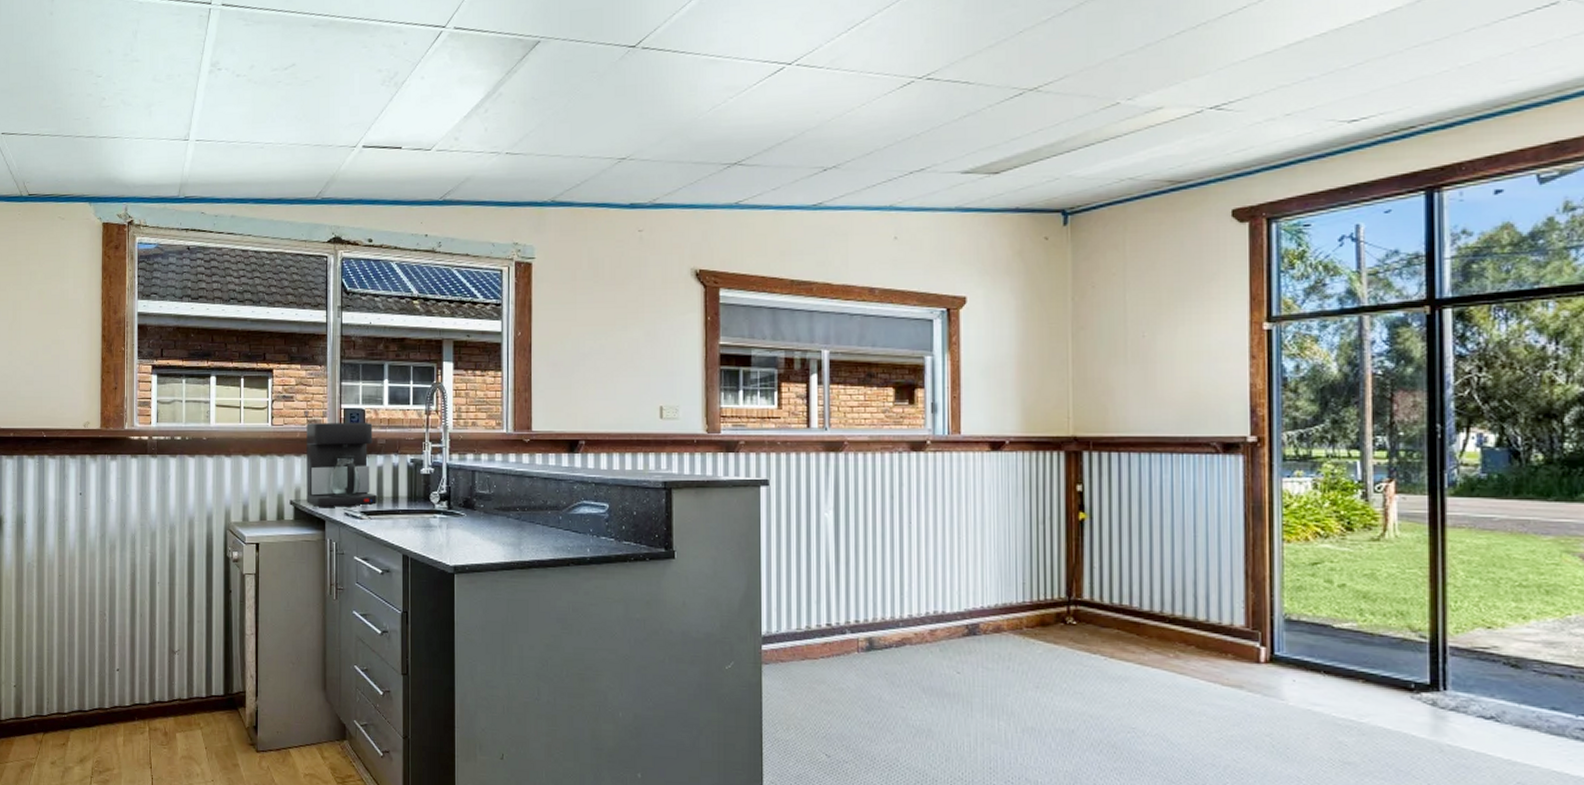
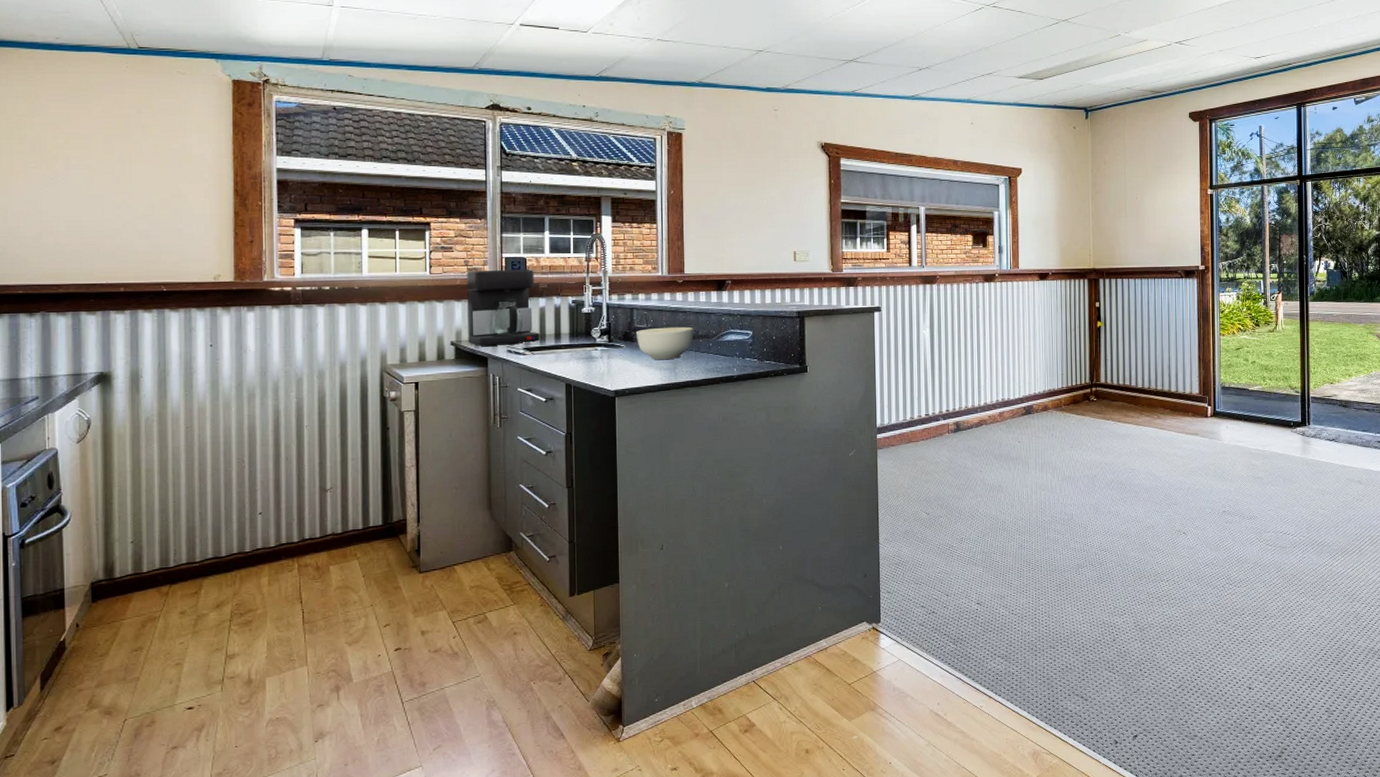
bowl: none [477,494,542,534] -> present [635,326,694,360]

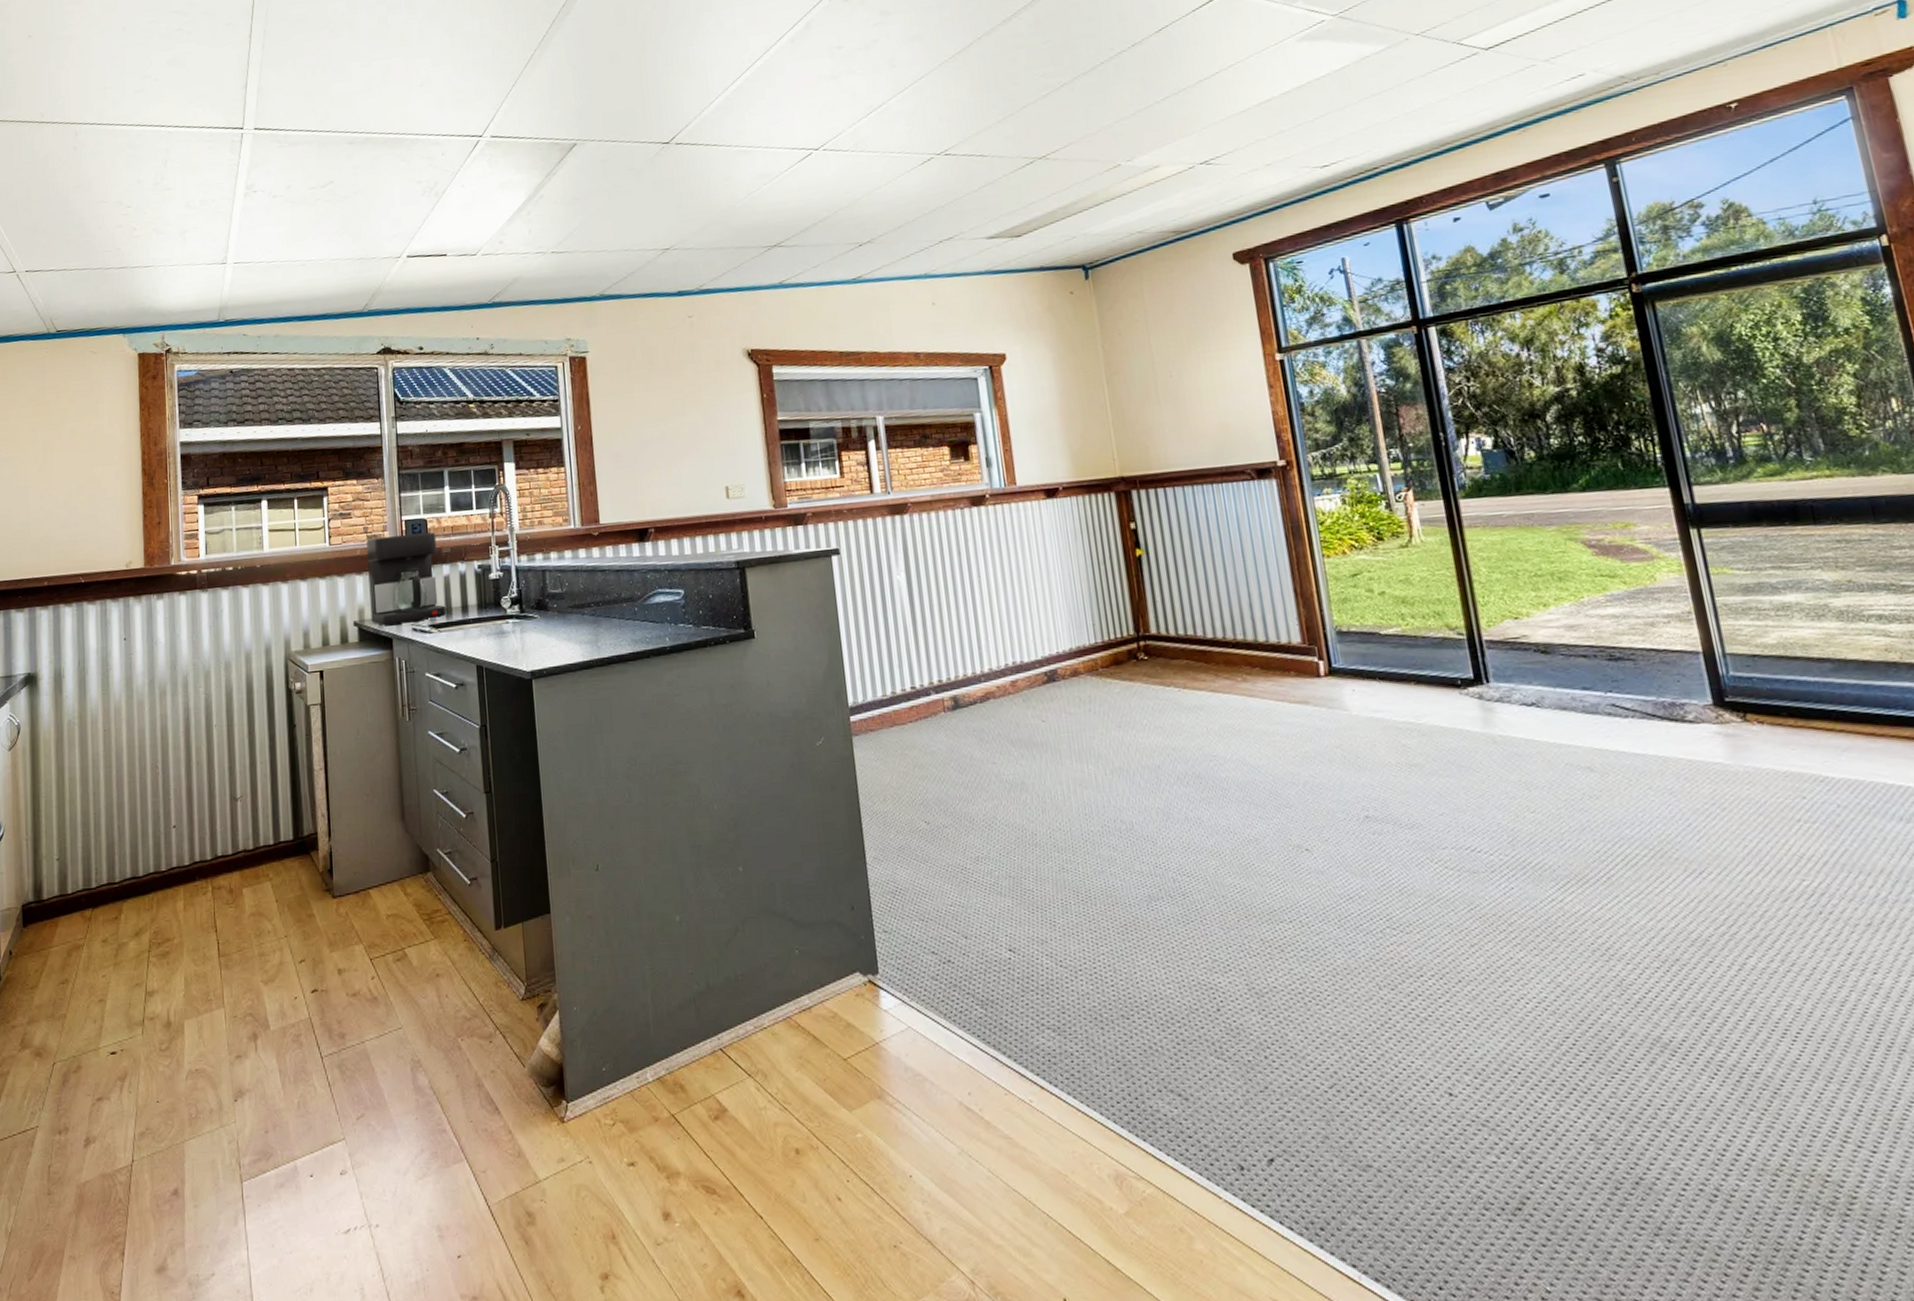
bowl: present [635,326,694,360] -> none [549,588,616,632]

